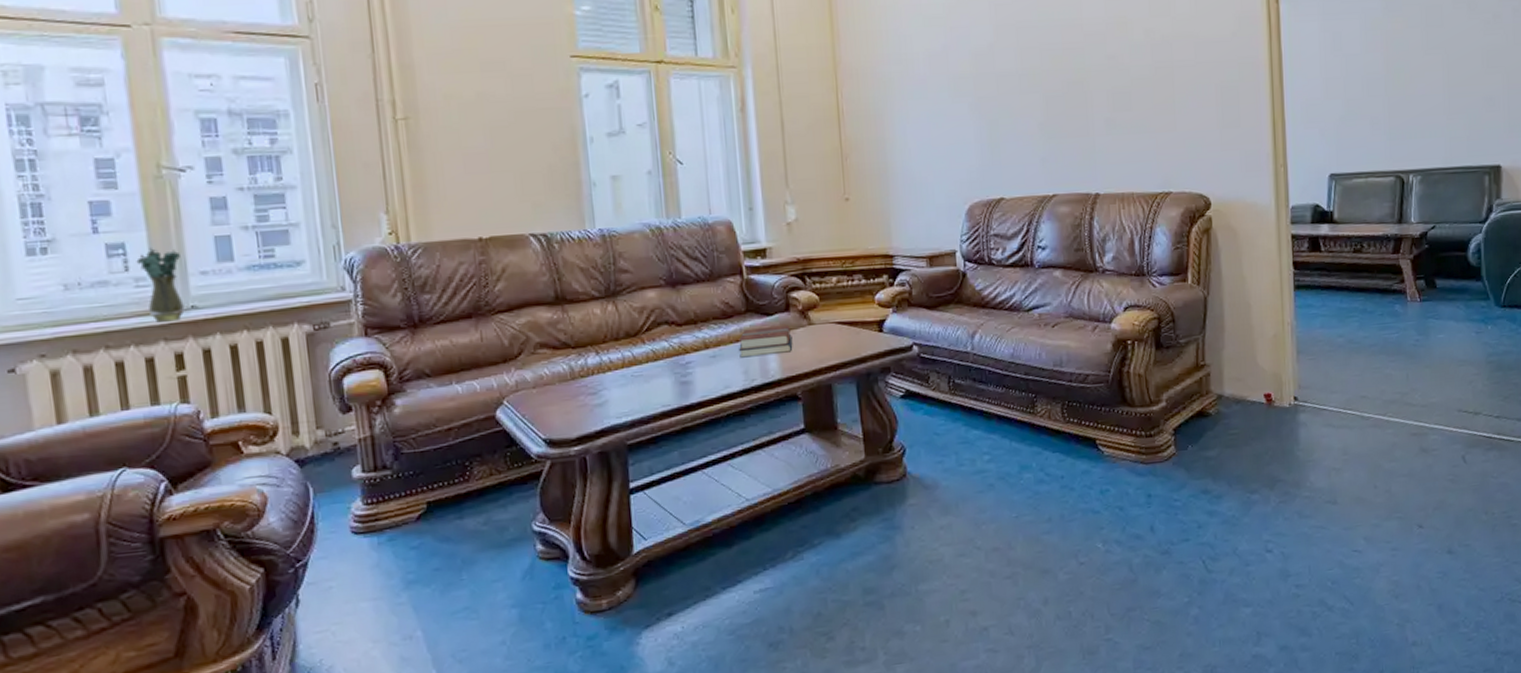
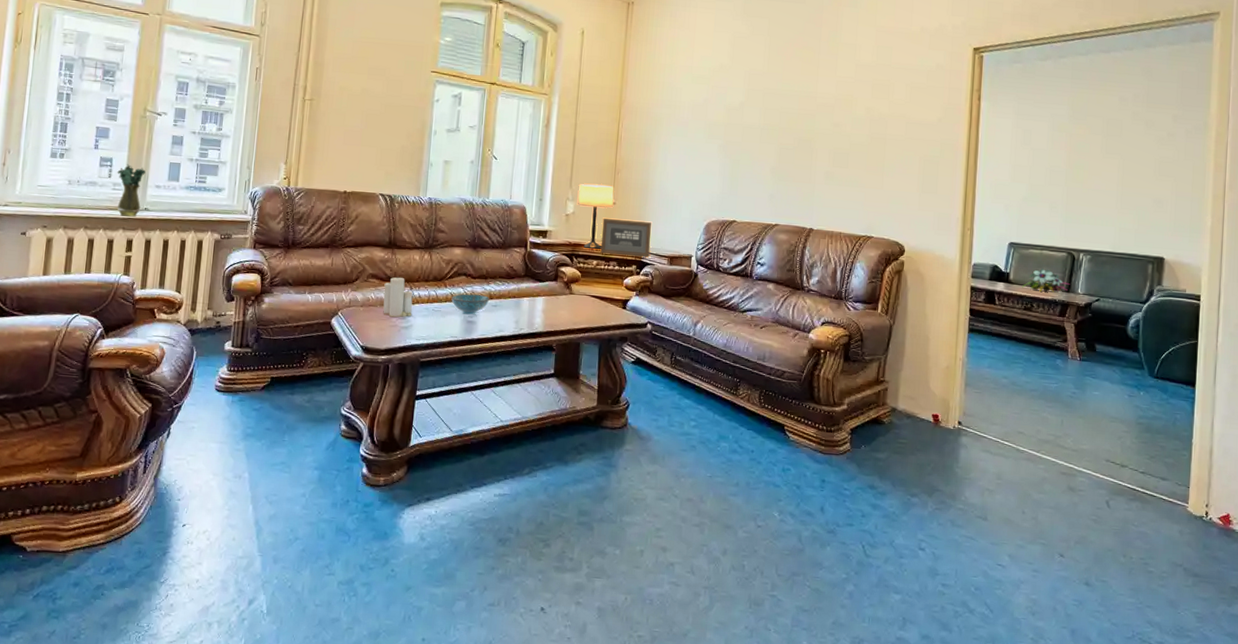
candle: none [559,339,605,395] -> present [383,275,413,318]
decorative bowl: none [654,345,706,374] -> present [451,294,490,315]
books: present [738,324,793,358] -> none [514,289,556,313]
table lamp: none [798,177,846,264] -> present [578,184,614,250]
picture frame: none [835,217,903,267] -> present [600,219,652,258]
flower arrangement: none [1349,199,1401,229] -> present [1022,269,1069,293]

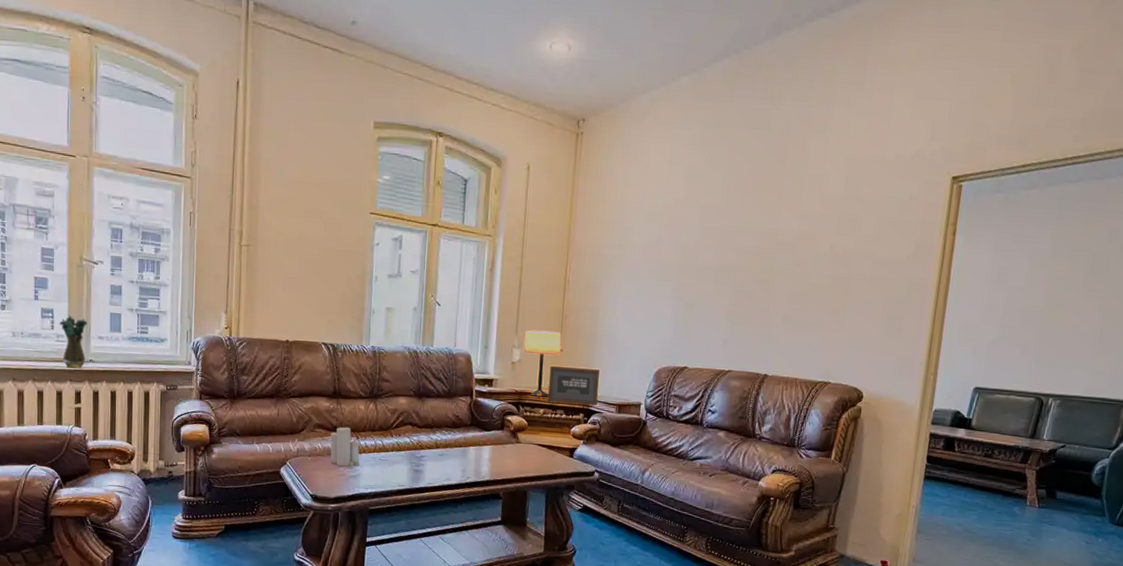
decorative bowl: present [451,294,490,315] -> none [398,443,436,464]
flower arrangement: present [1022,269,1069,293] -> none [984,414,1035,439]

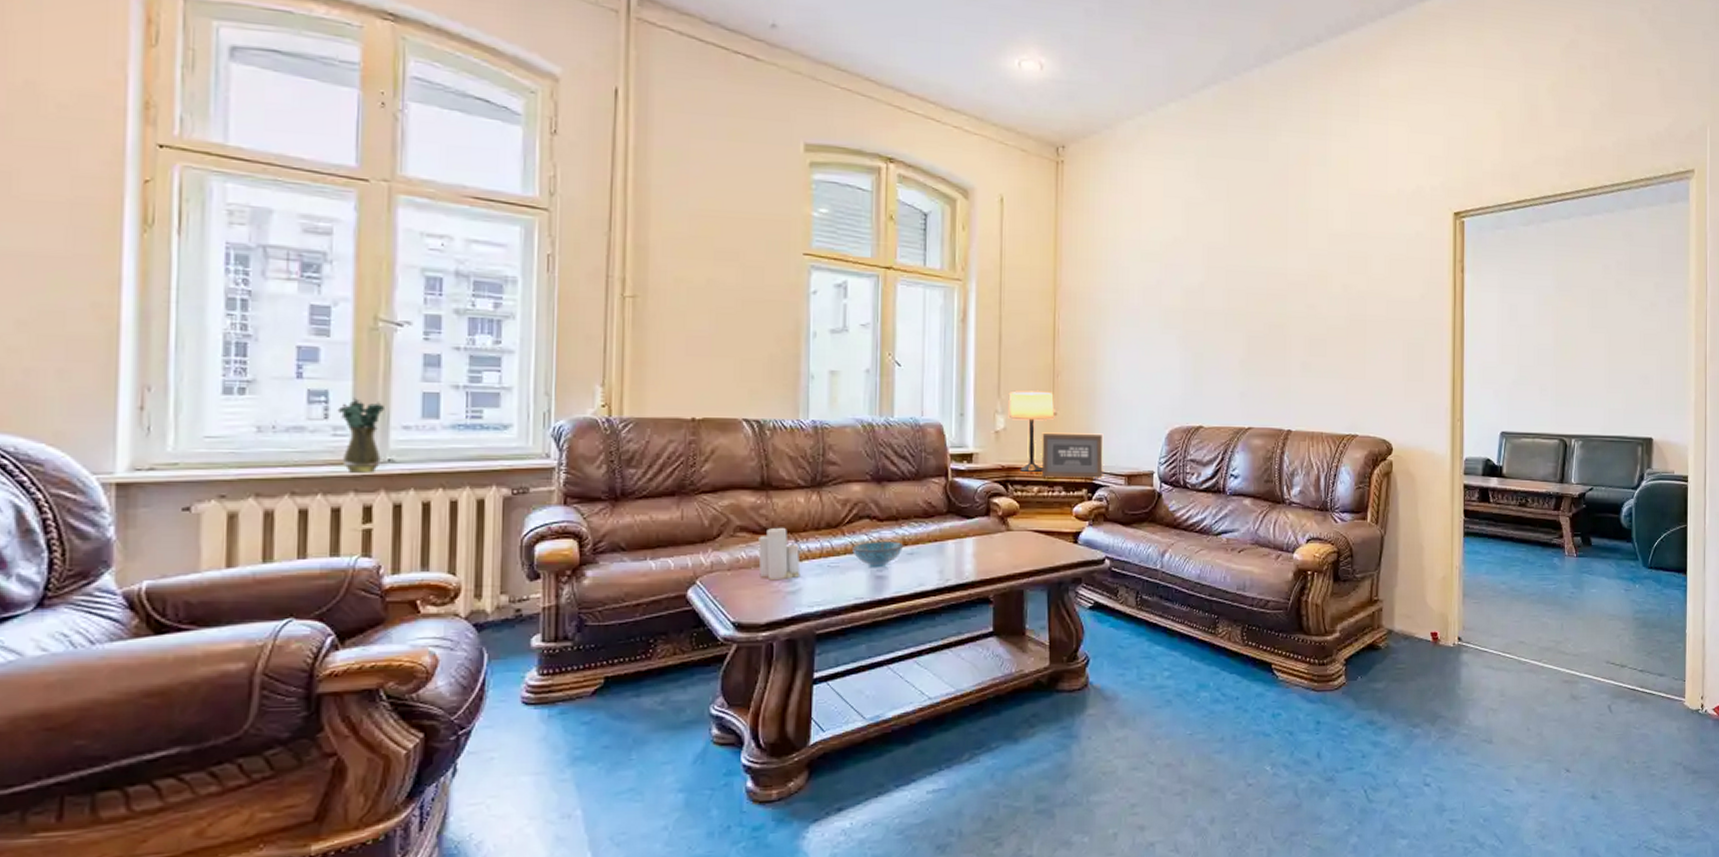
decorative bowl: none [398,443,436,464] -> present [852,542,904,568]

